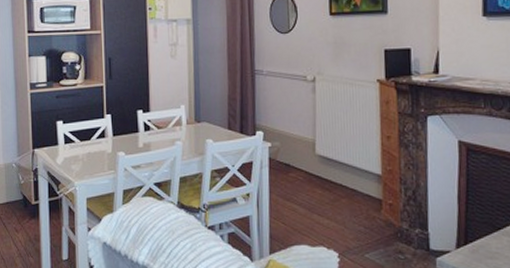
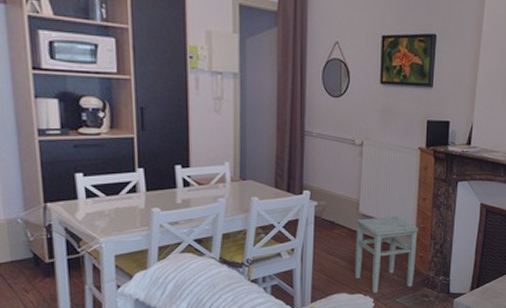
stool: none [313,158,385,246] -> present [354,217,418,293]

